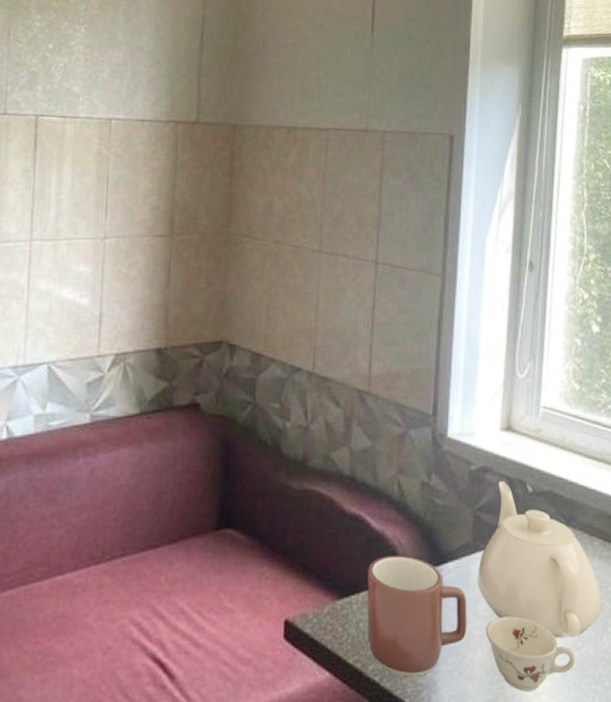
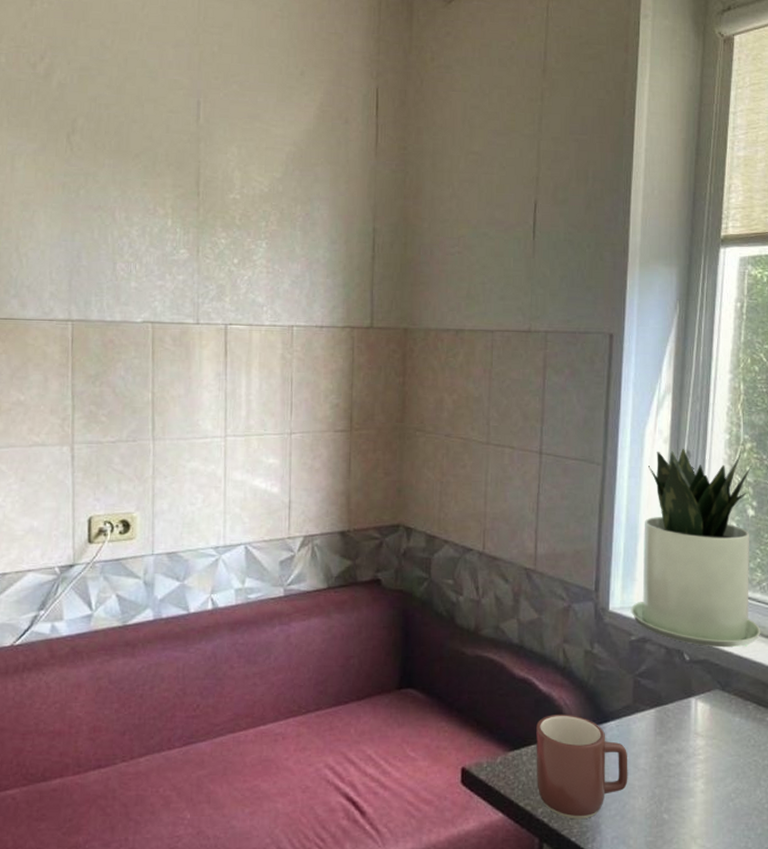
planter: none [470,260,607,477] -> present [630,449,761,648]
teapot: present [478,480,603,638] -> none [638,649,756,790]
teacup: present [485,616,575,691] -> none [645,770,729,835]

